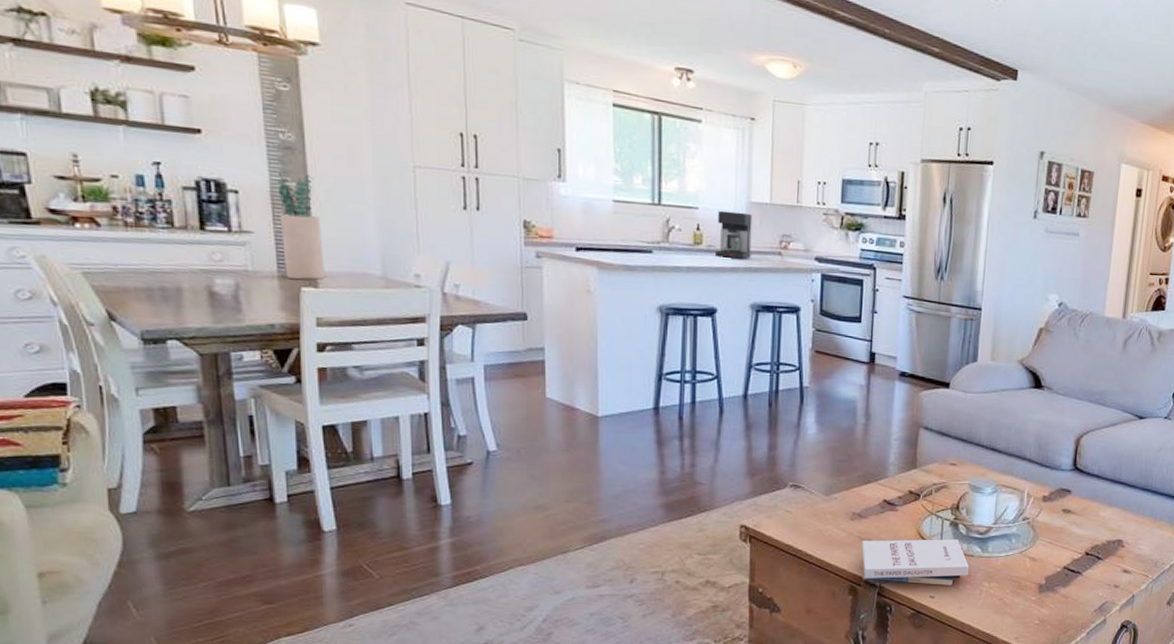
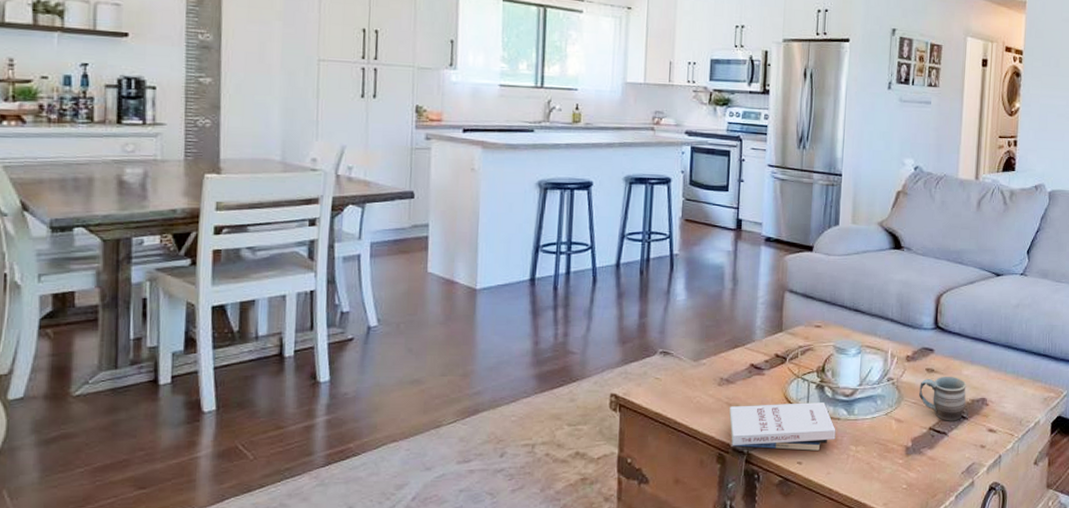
vase: present [278,172,325,281] -> none [191,69,229,168]
coffee maker: present [715,210,753,260] -> none [592,91,628,136]
mug: none [1054,517,1103,562] -> present [919,376,967,422]

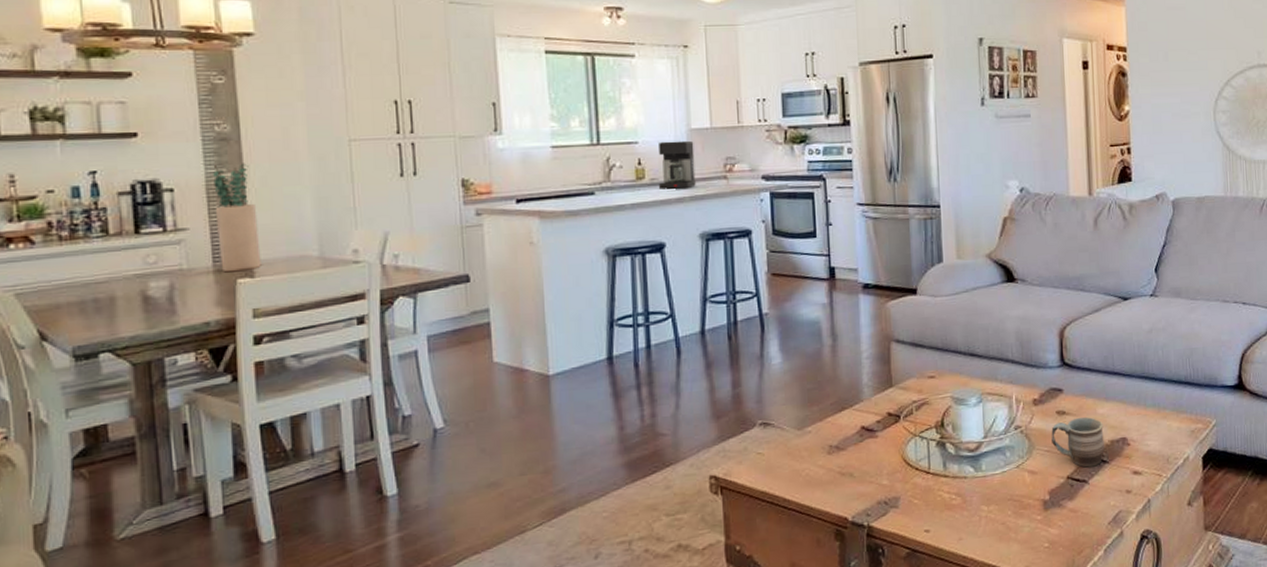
vase: none [191,69,229,168] -> present [213,163,261,273]
coffee maker: none [592,91,628,136] -> present [659,140,696,190]
books: present [729,403,836,451] -> none [843,461,964,520]

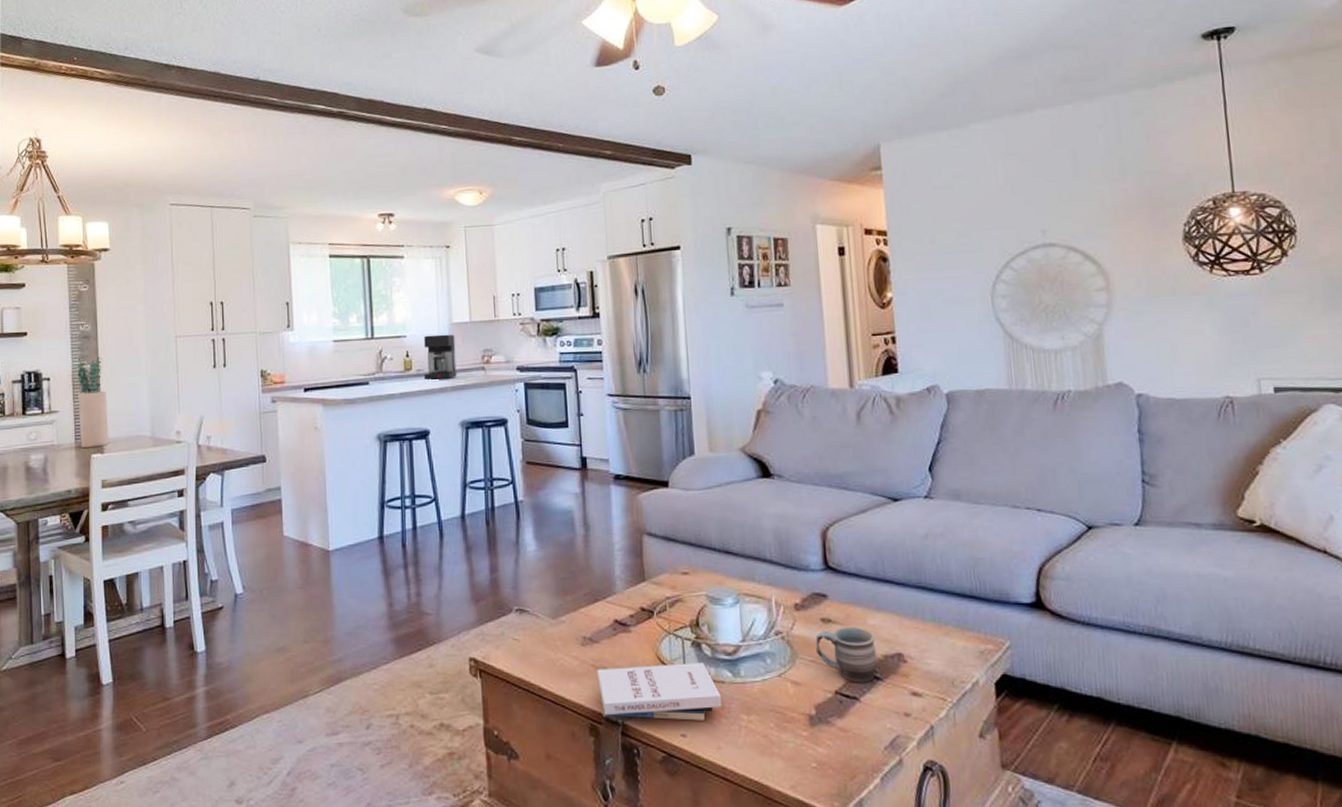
books: none [843,461,964,520] -> present [597,663,722,721]

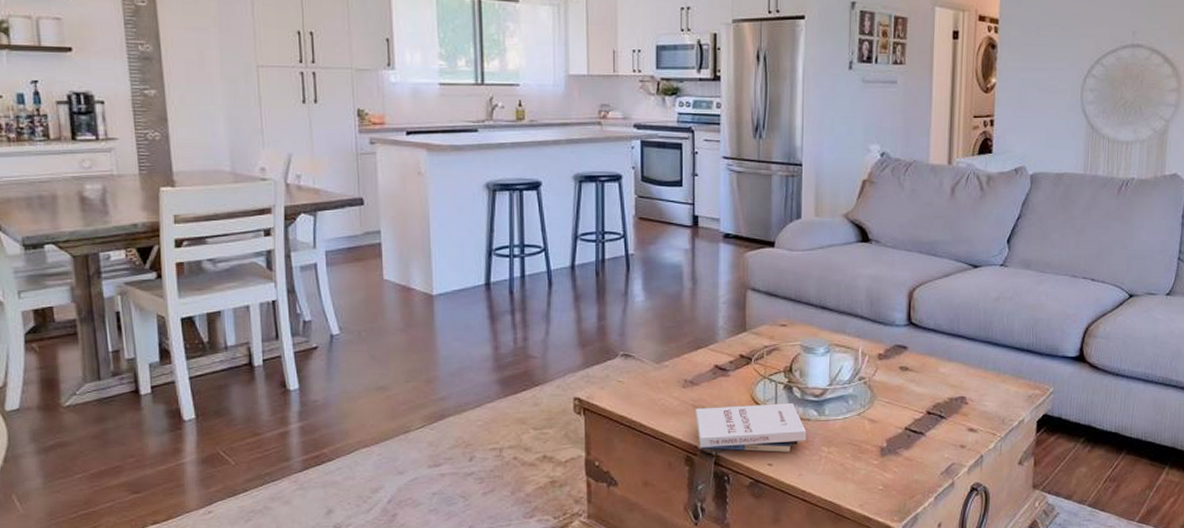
vase: present [77,356,109,449] -> none [138,81,181,181]
coffee maker: present [424,334,457,380] -> none [538,85,572,133]
mug: present [815,626,877,685] -> none [893,374,944,422]

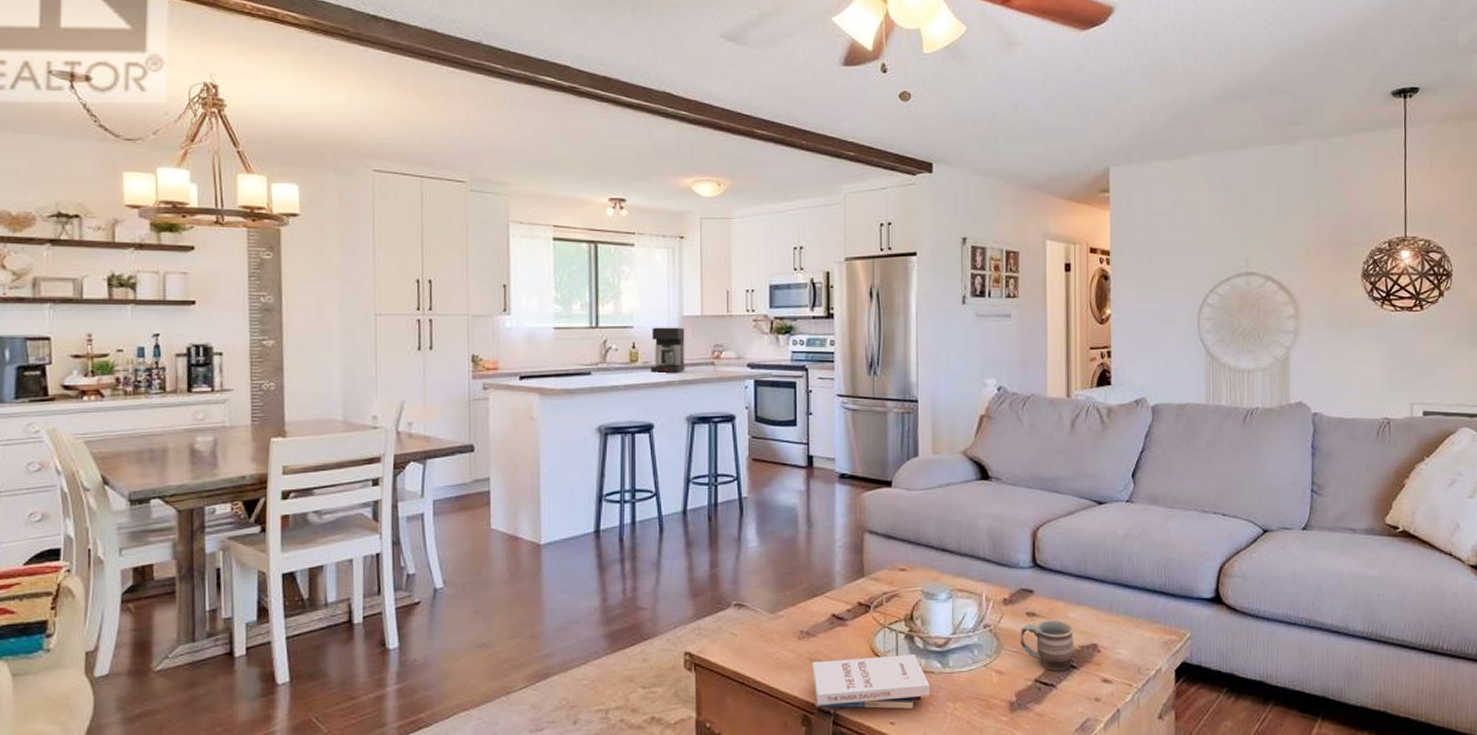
coffee maker: none [538,85,572,133] -> present [651,327,685,374]
mug: none [893,374,944,422] -> present [1020,620,1074,673]

